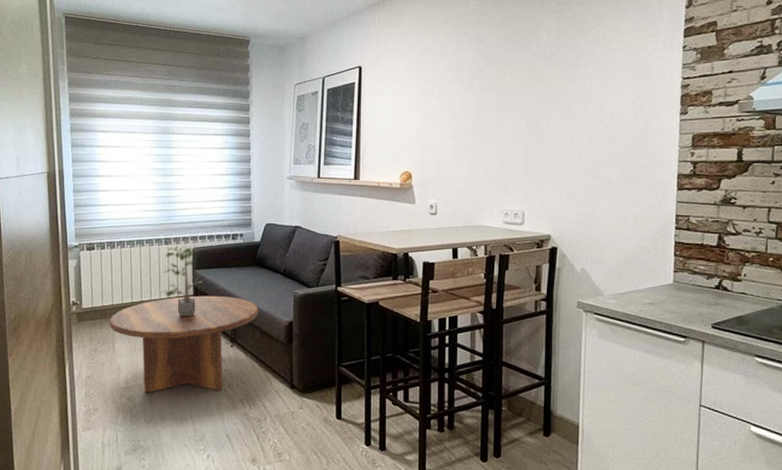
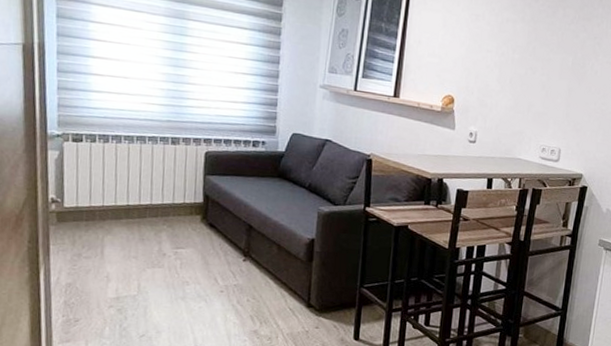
coffee table: present [109,295,258,393] -> none [98,203,277,307]
potted plant: present [159,247,202,317] -> none [161,147,214,226]

